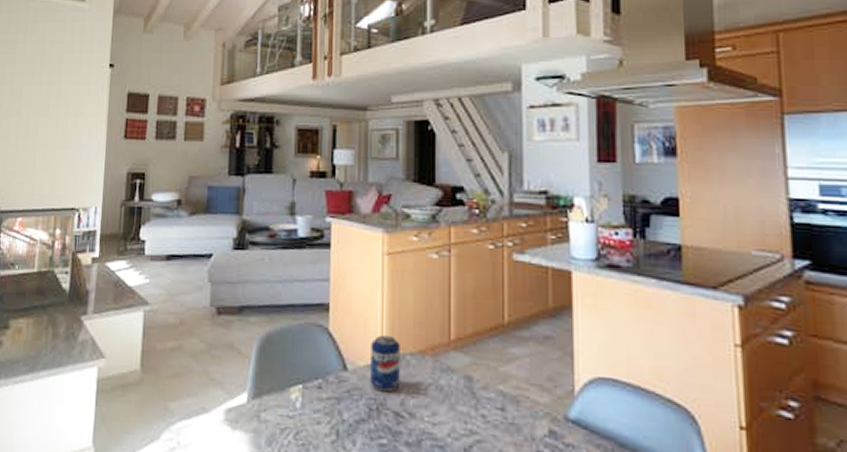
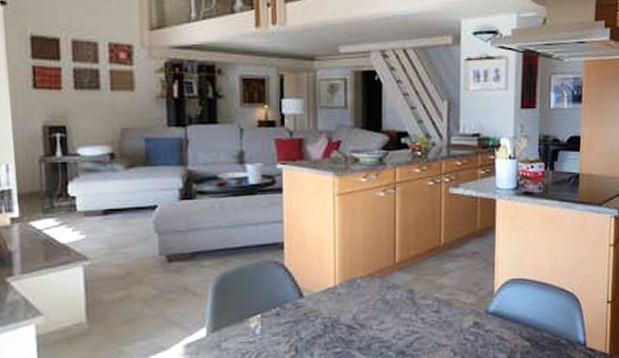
beverage can: present [370,335,400,392] -> none [325,264,352,311]

